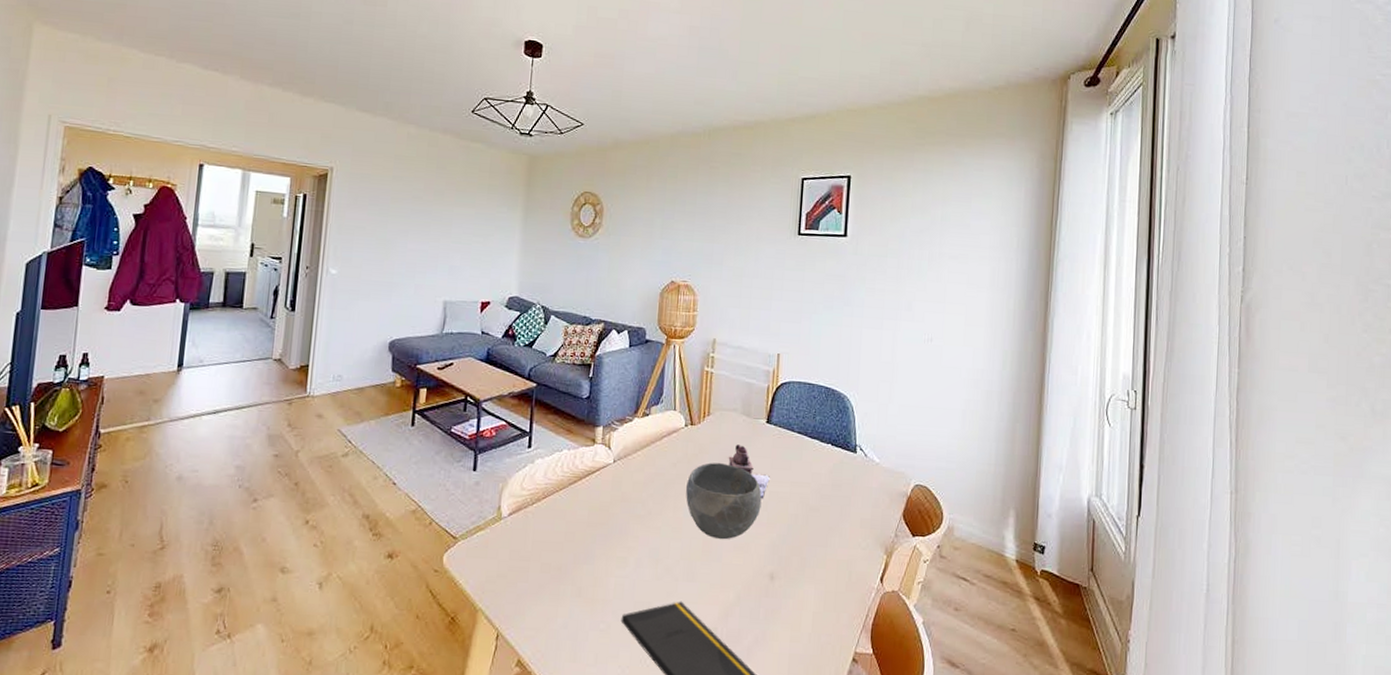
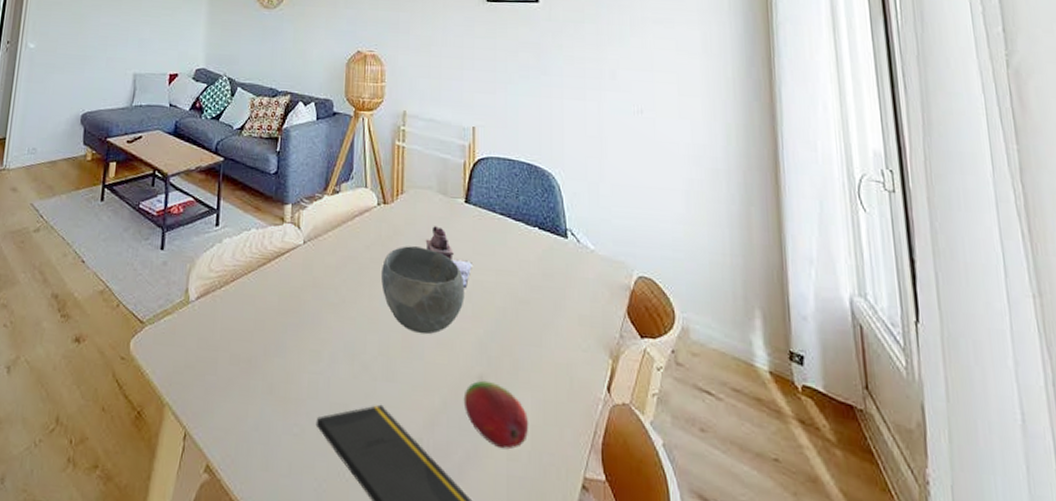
fruit: none [755,577,811,633] -> present [463,380,529,450]

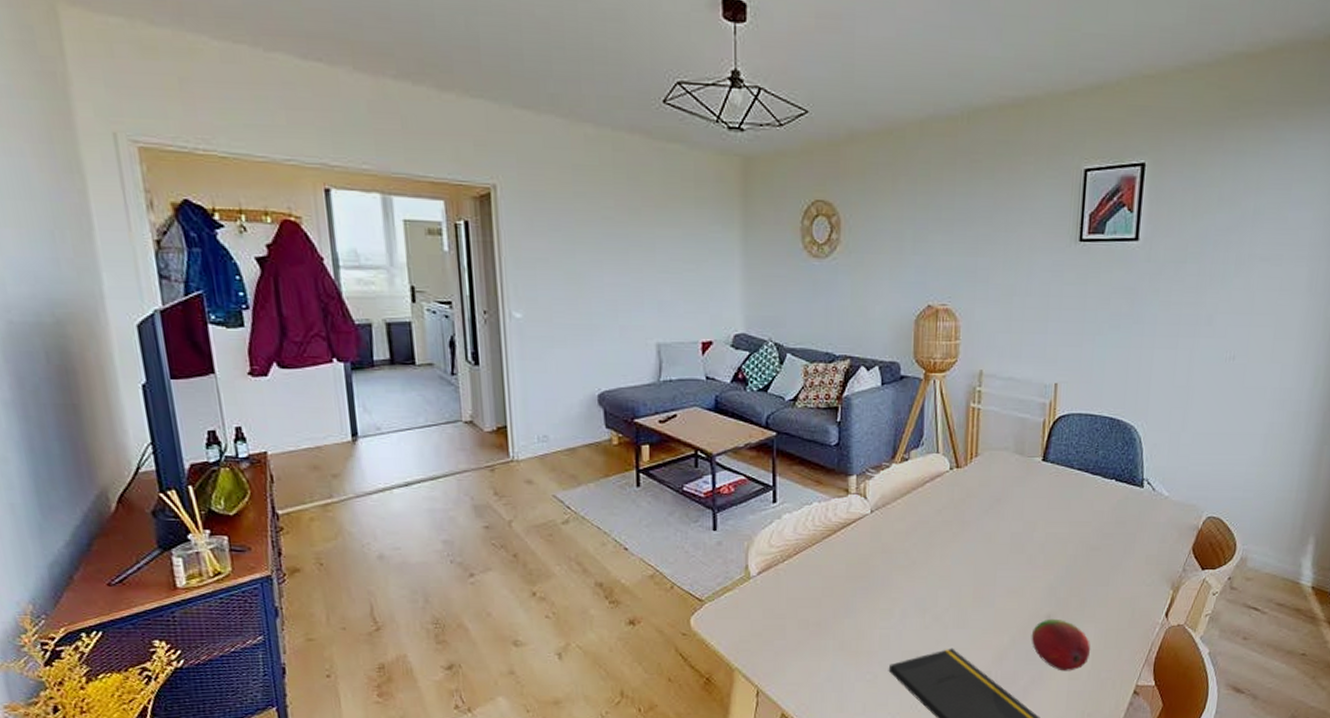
bowl: present [381,246,465,335] -> none [953,507,1038,585]
teapot: present [425,226,472,289] -> none [999,486,1046,542]

